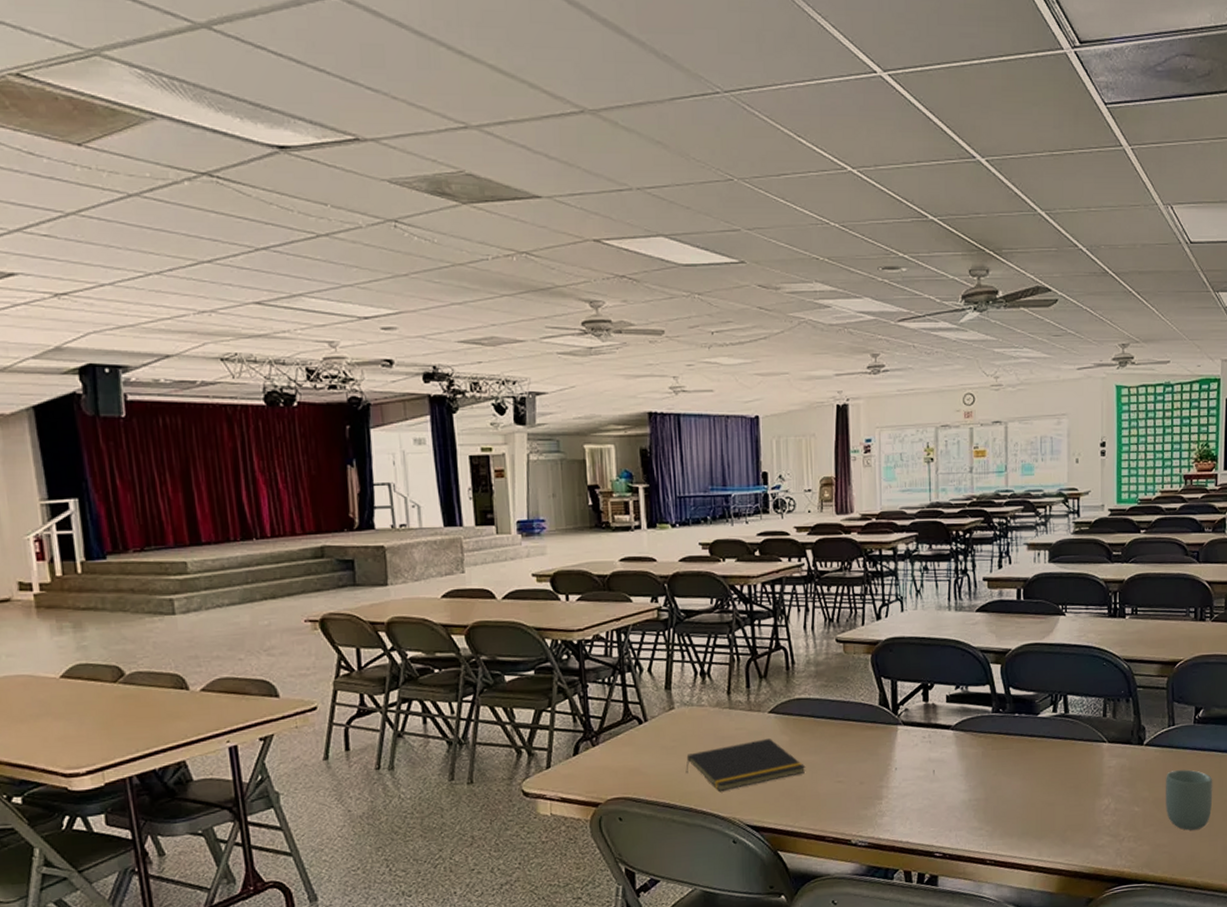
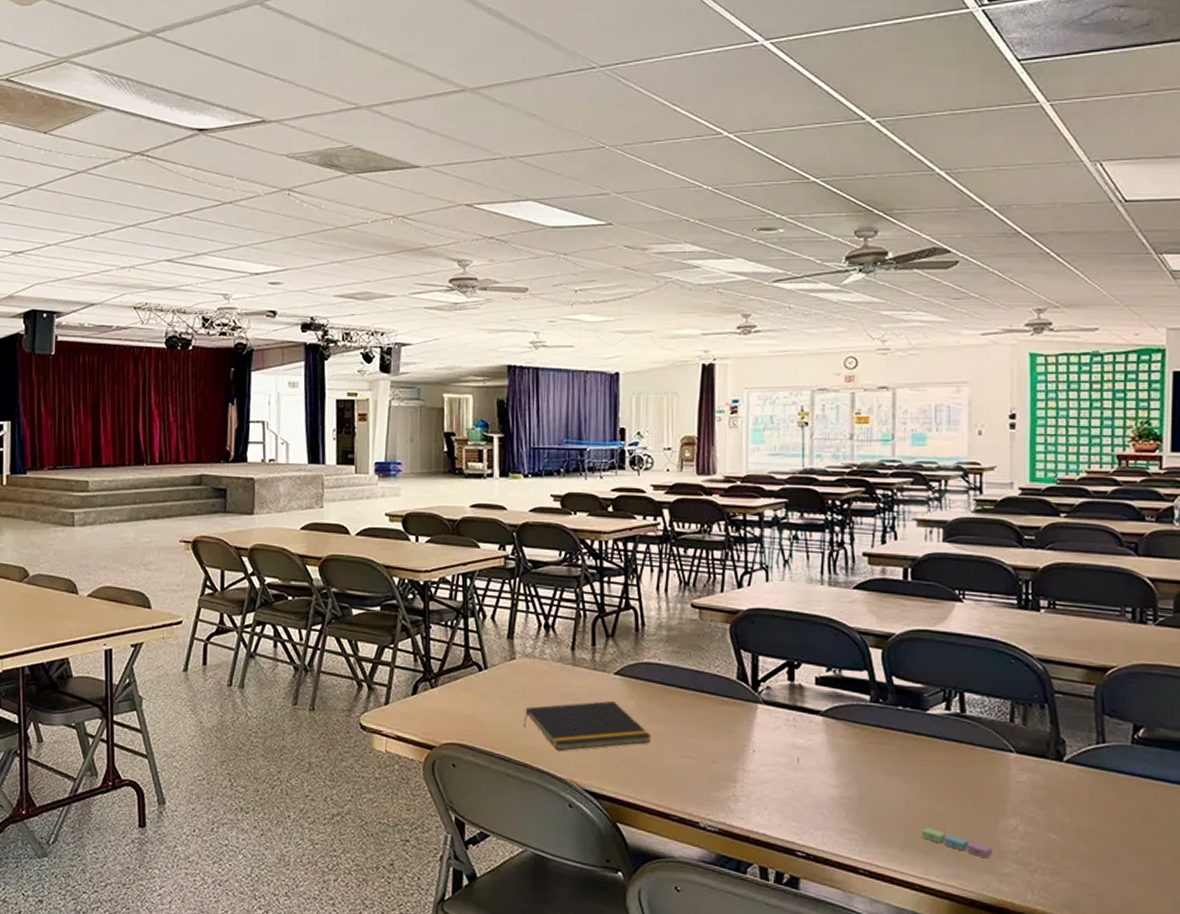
sticky notes: none [1036,816,1091,836] -> present [922,827,992,859]
cup: present [1166,769,1213,831] -> none [1093,797,1159,873]

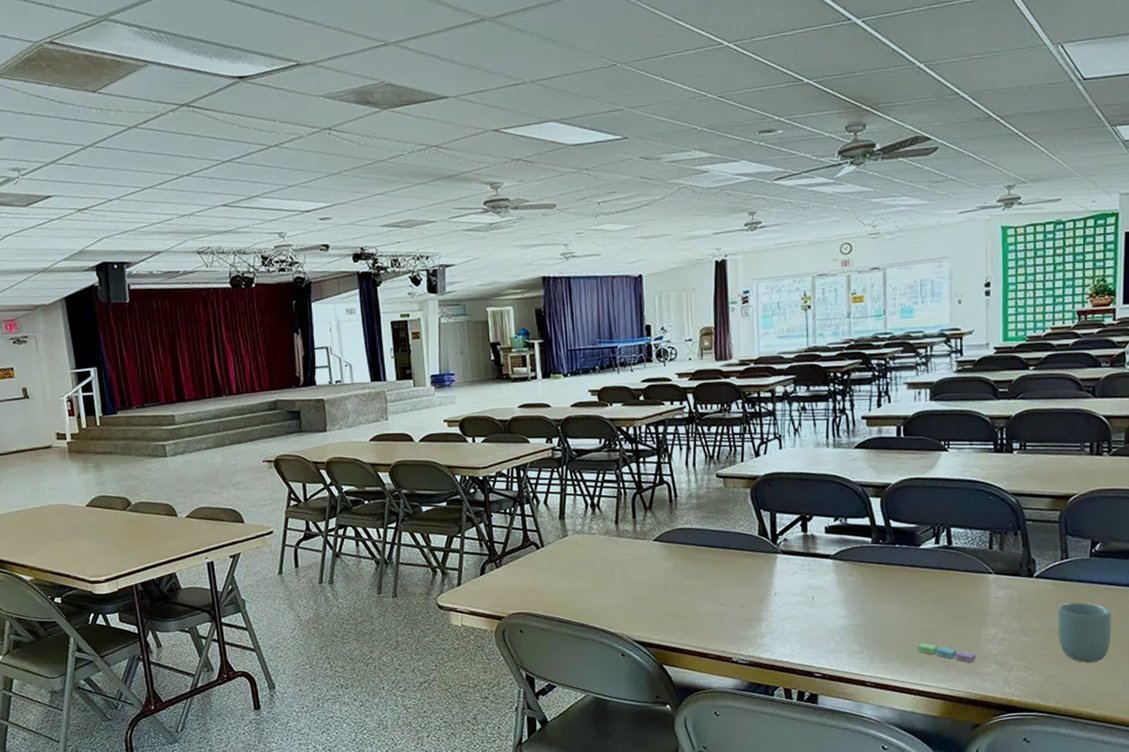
notepad: present [523,701,652,750] -> none [578,564,689,610]
cup: none [1093,797,1159,873] -> present [1059,602,1112,663]

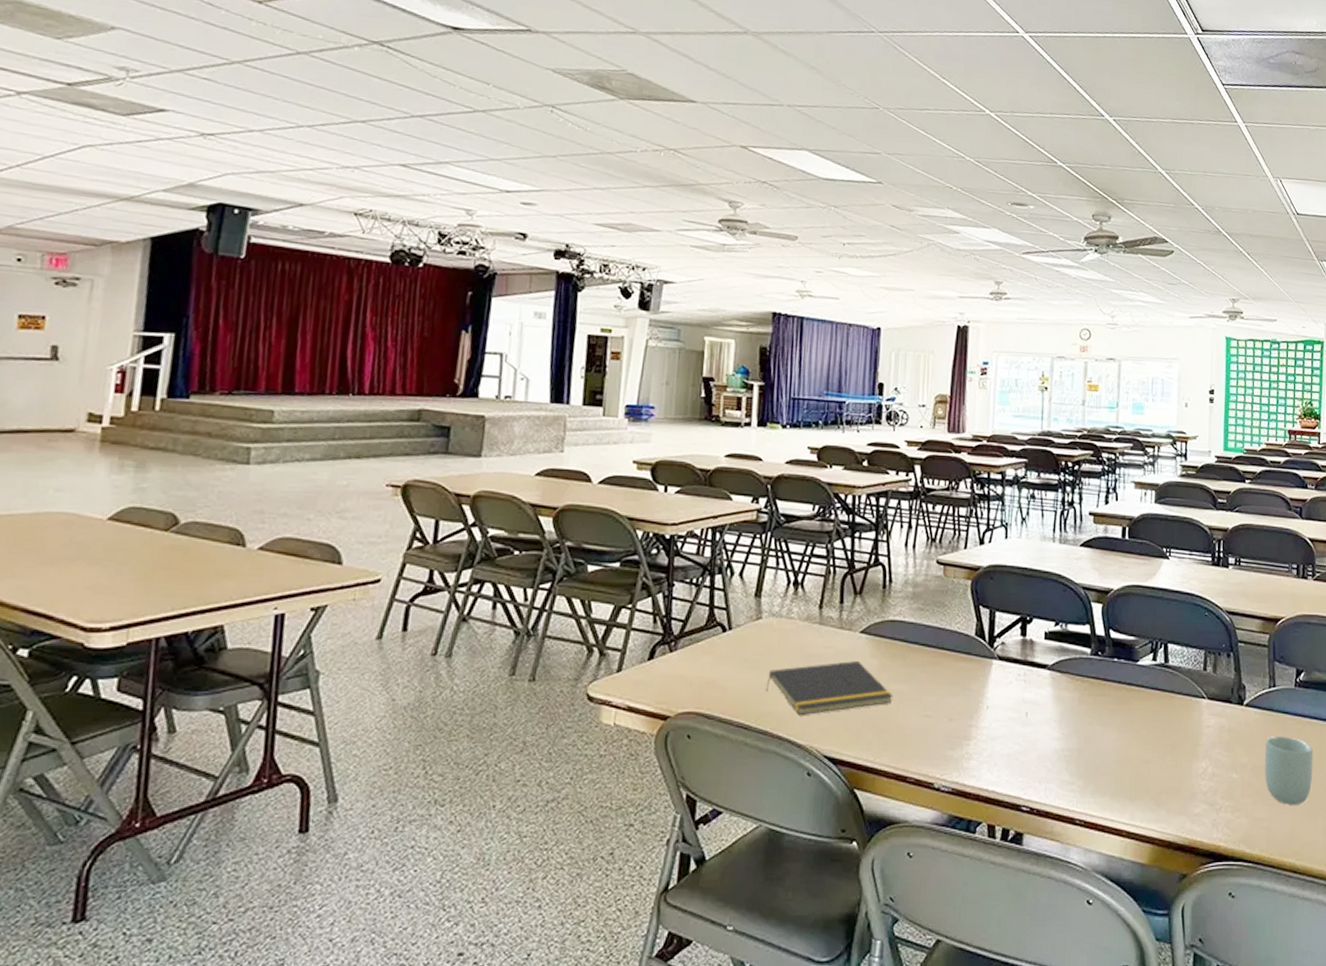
notepad: none [578,564,689,610] -> present [765,661,893,715]
sticky notes: present [918,642,976,663] -> none [1130,774,1187,801]

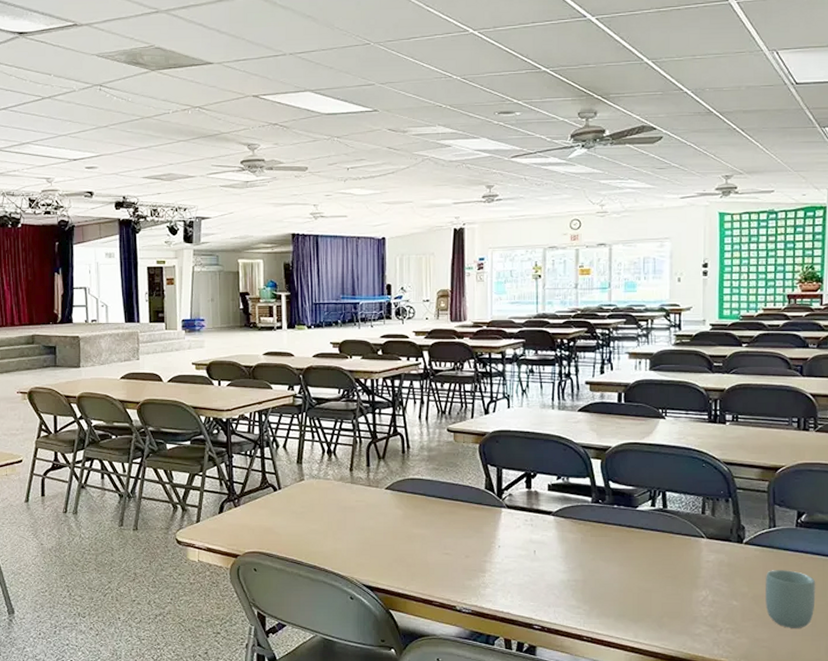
notepad: present [765,661,893,715] -> none [312,512,417,553]

